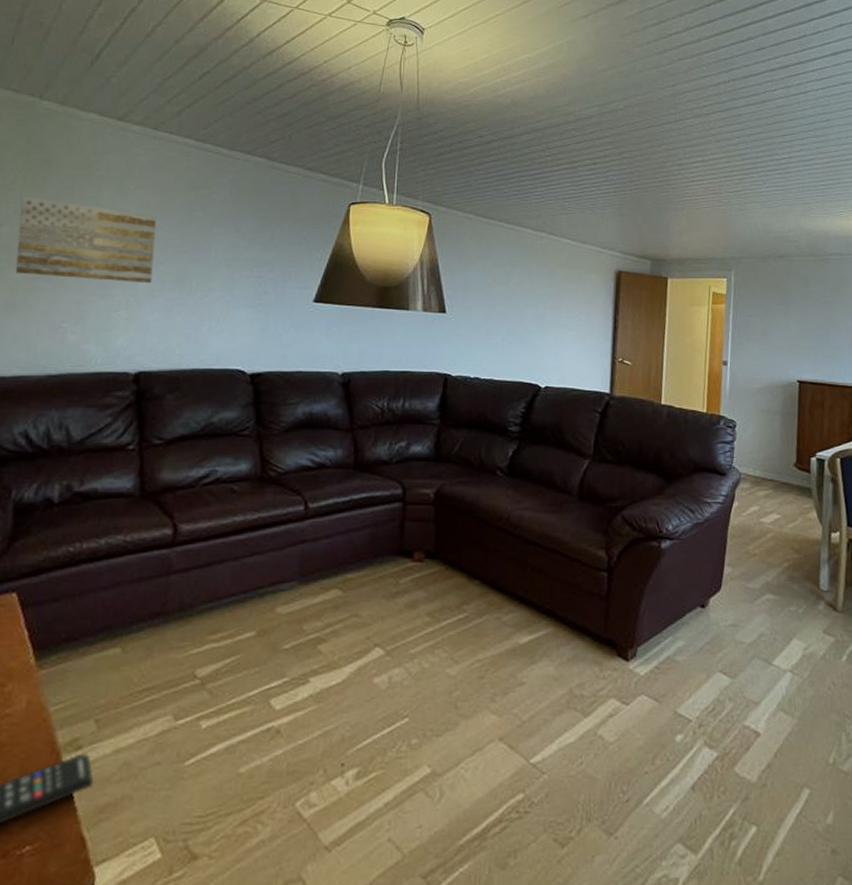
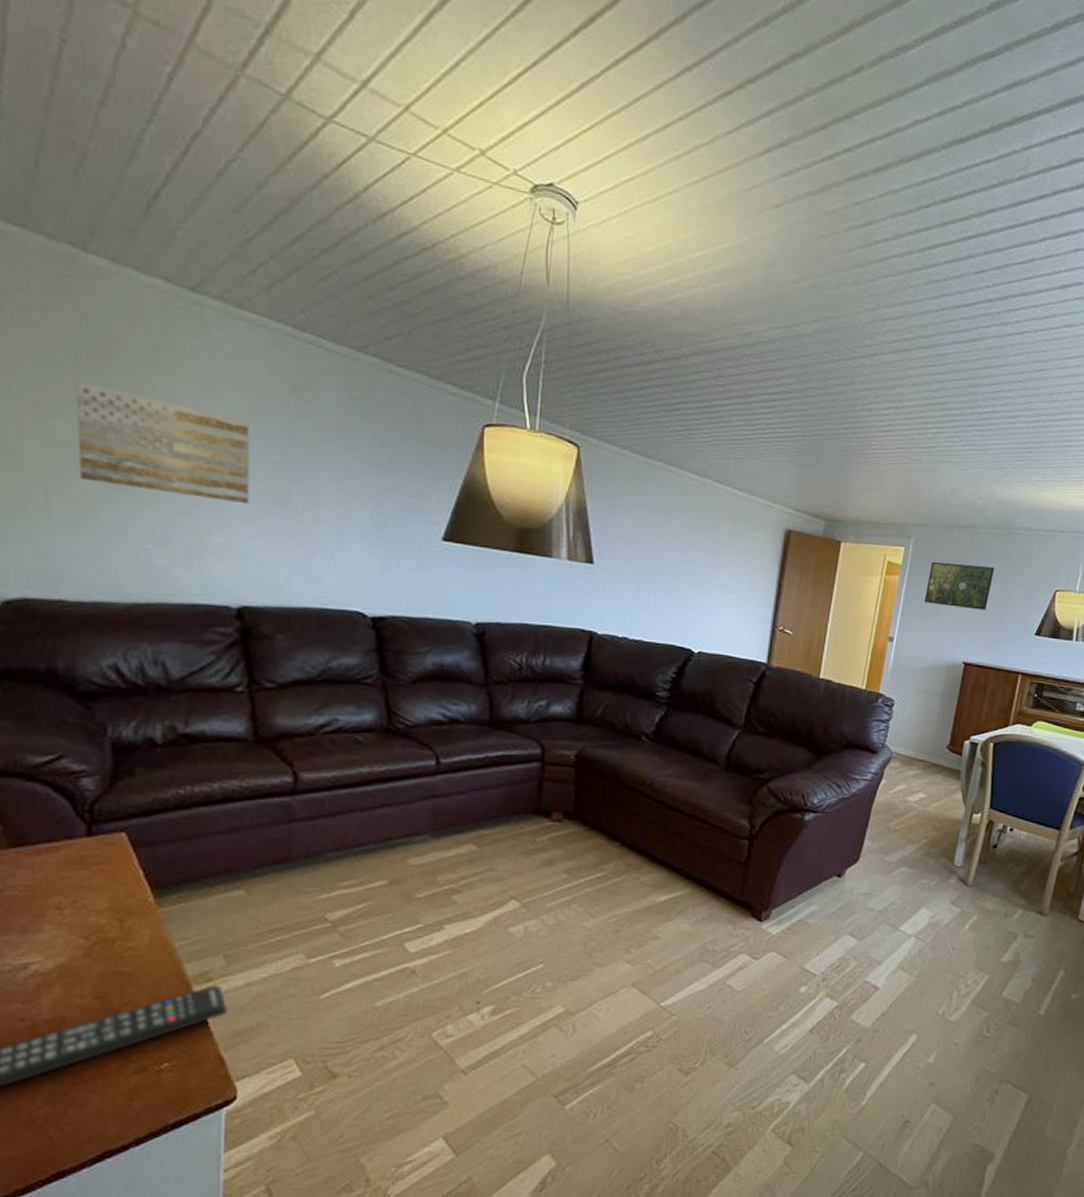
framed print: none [751,290,814,331] -> present [924,562,995,611]

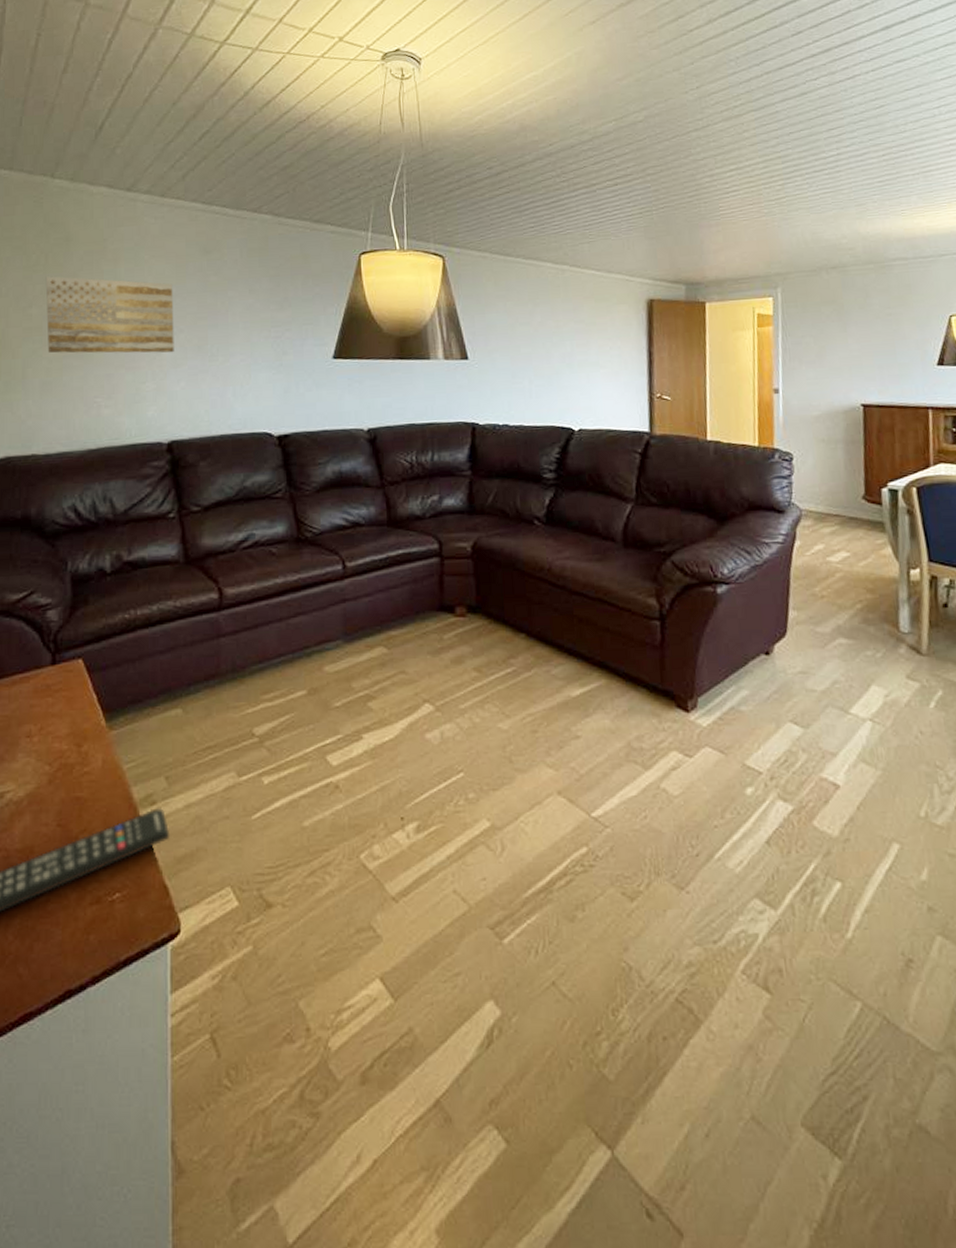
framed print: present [924,562,995,611] -> none [804,303,876,349]

